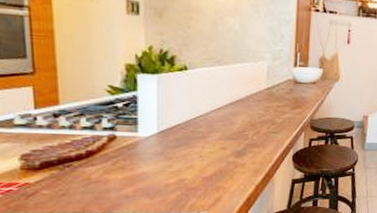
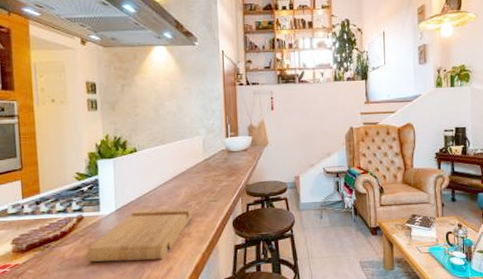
cutting board: none [117,134,249,189] -> present [85,207,193,262]

